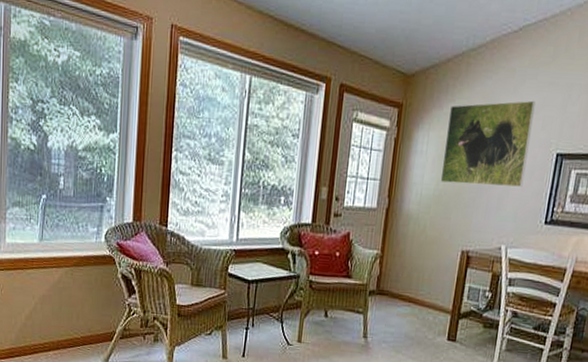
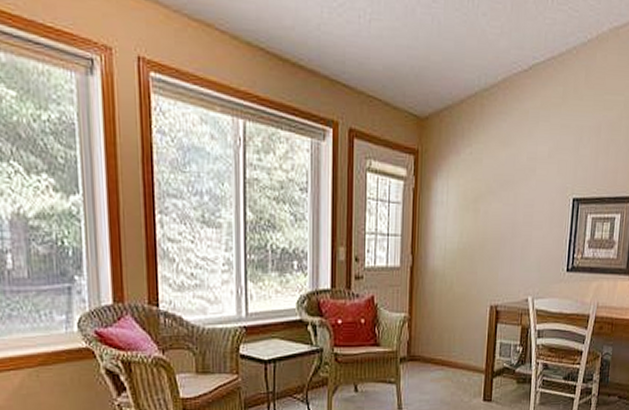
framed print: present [440,100,536,187] -> none [463,143,550,236]

